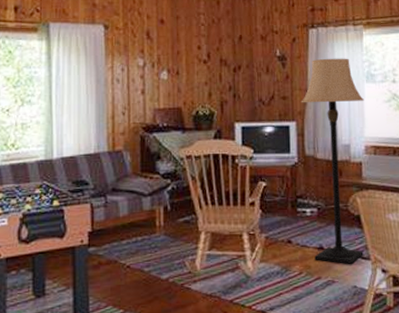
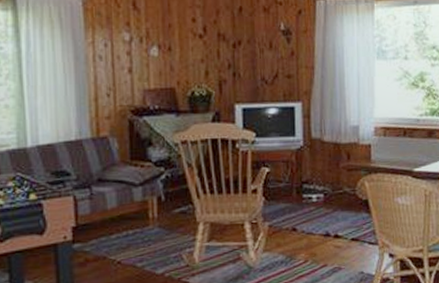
lamp: present [301,58,365,264] -> none [307,32,375,250]

